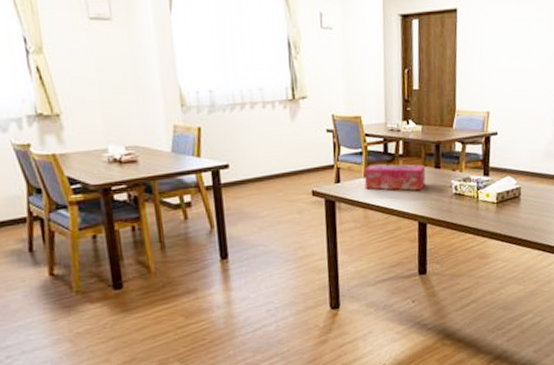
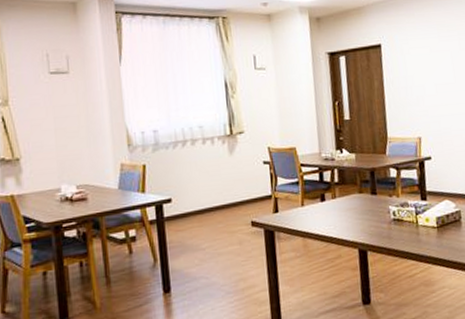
tissue box: present [364,163,426,191] -> none [301,191,363,218]

